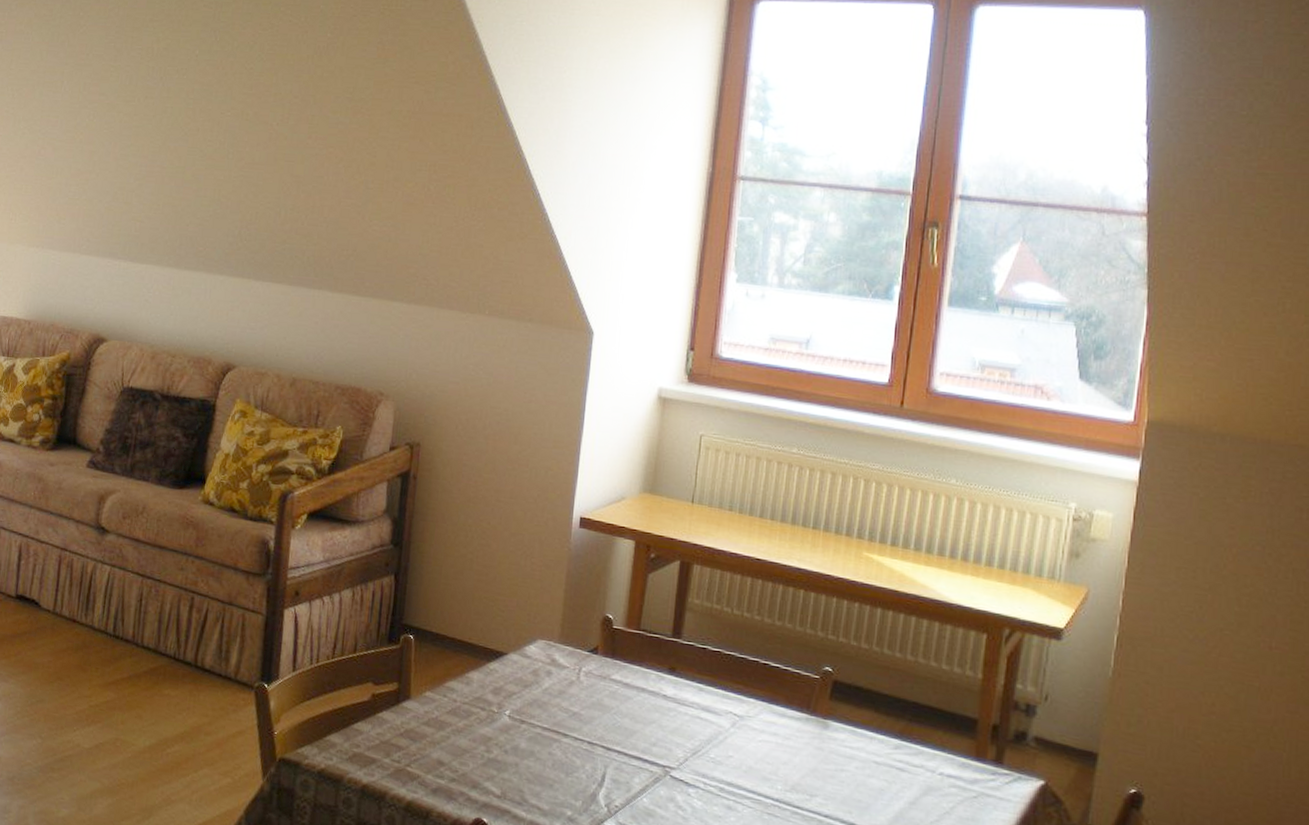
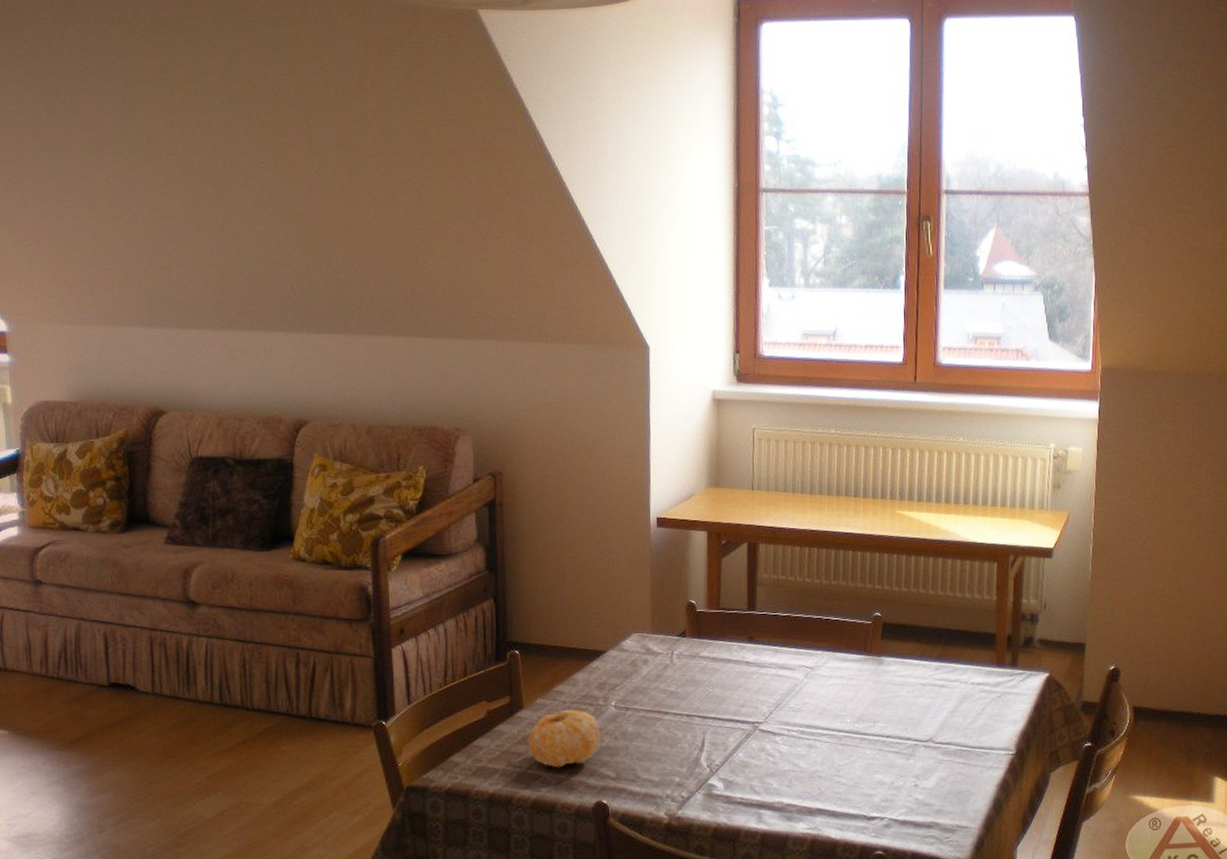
fruit: none [410,708,490,772] -> present [527,709,601,768]

